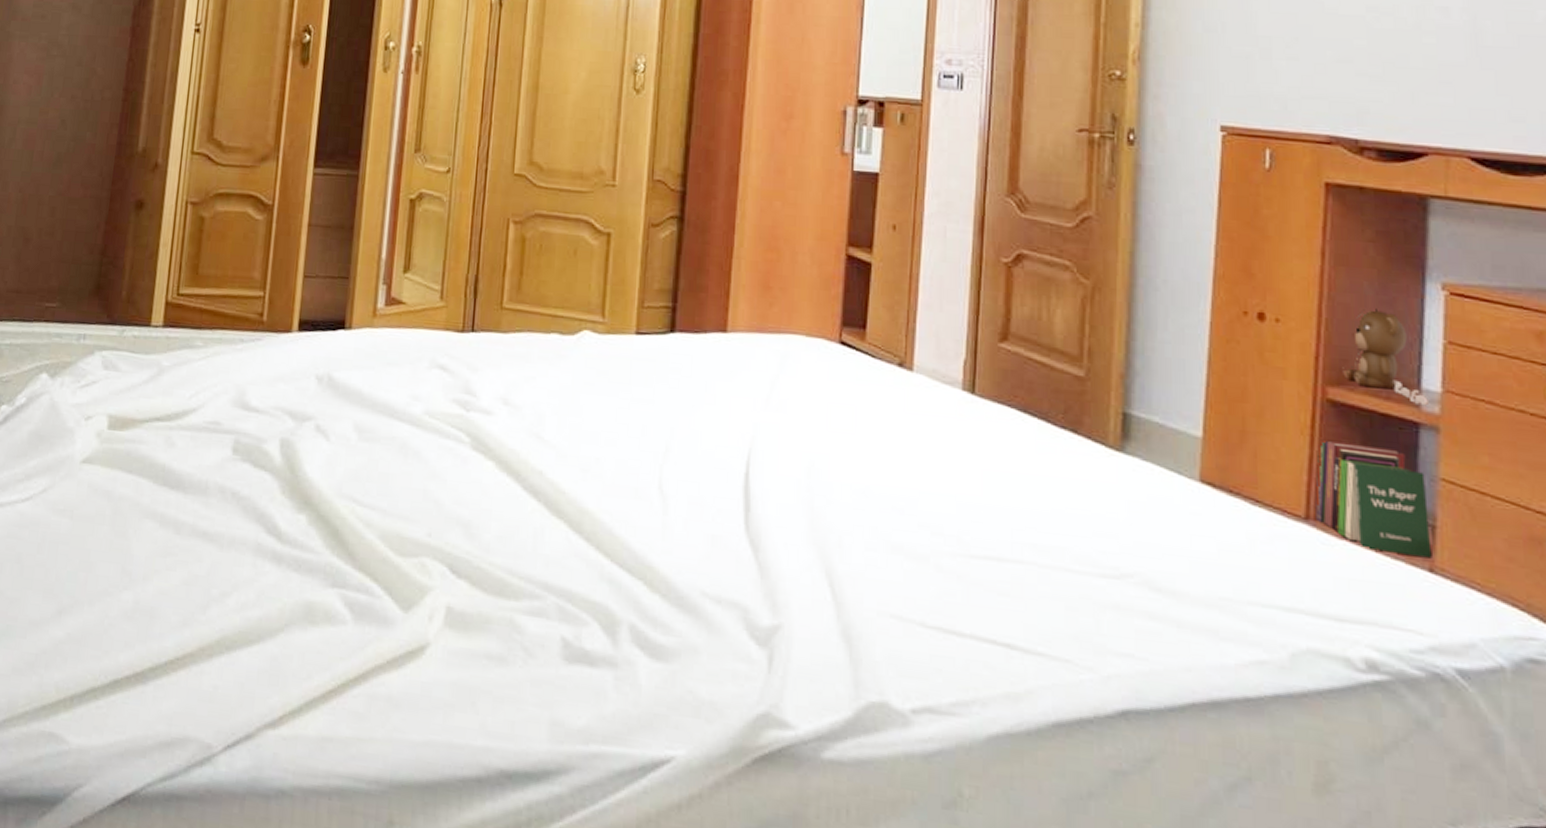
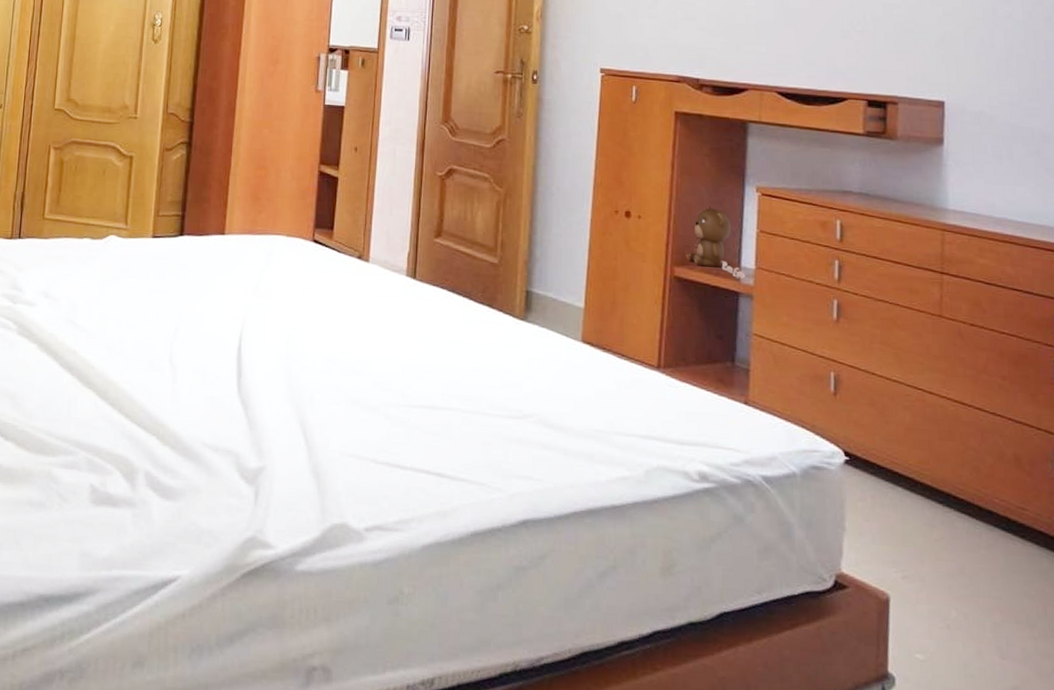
books: present [1315,441,1432,559] -> none [665,308,747,394]

